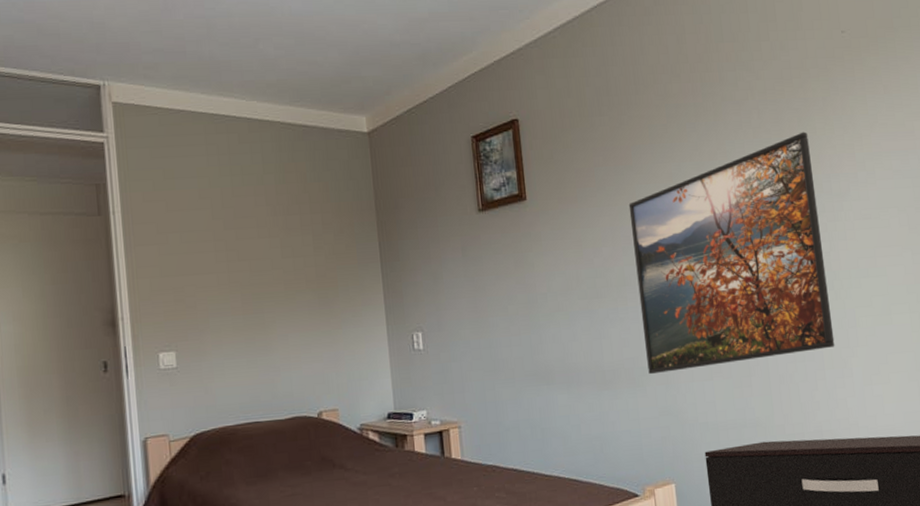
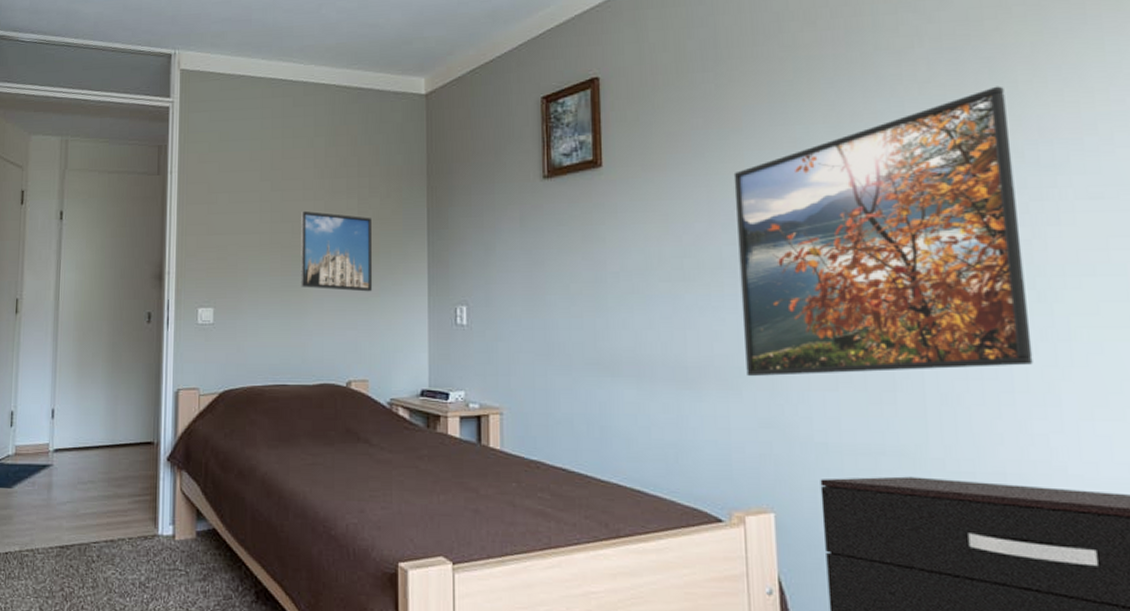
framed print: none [257,248,335,325] -> present [301,210,373,292]

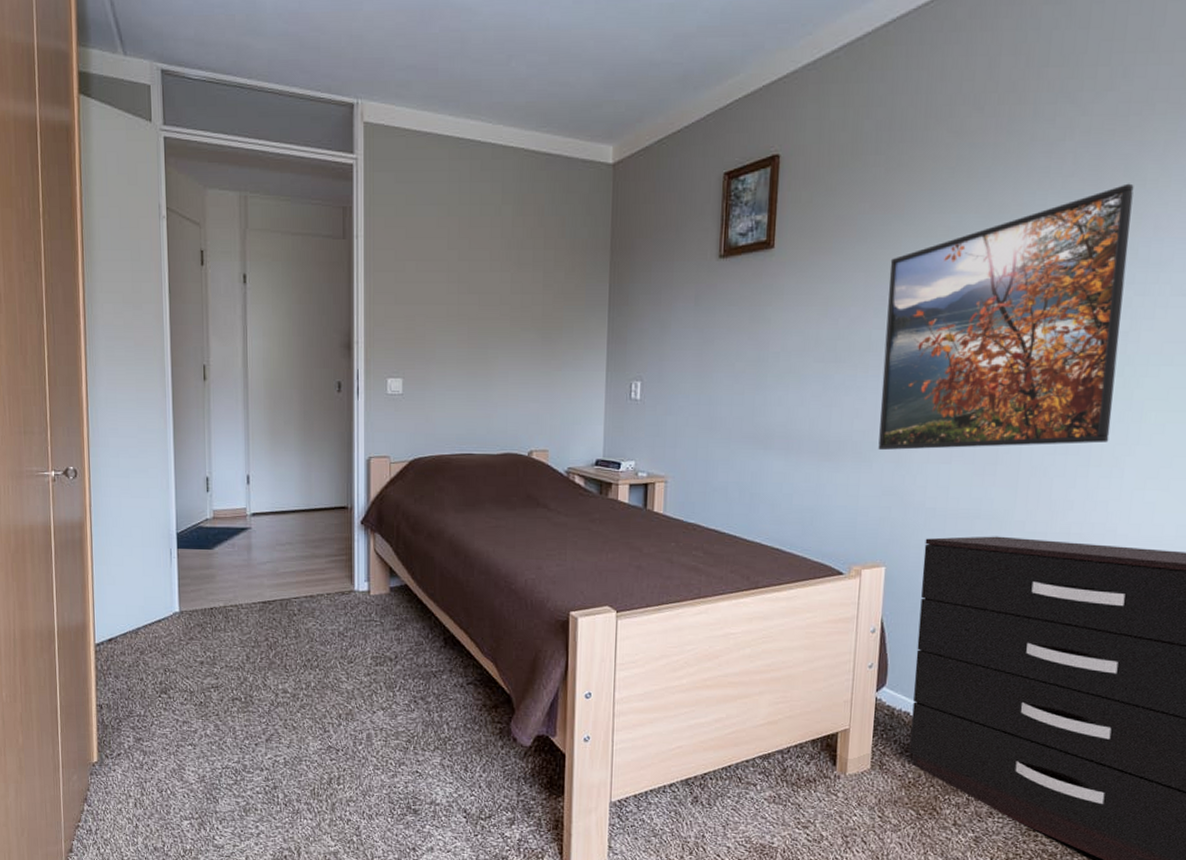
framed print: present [301,210,373,292] -> none [487,282,556,366]

